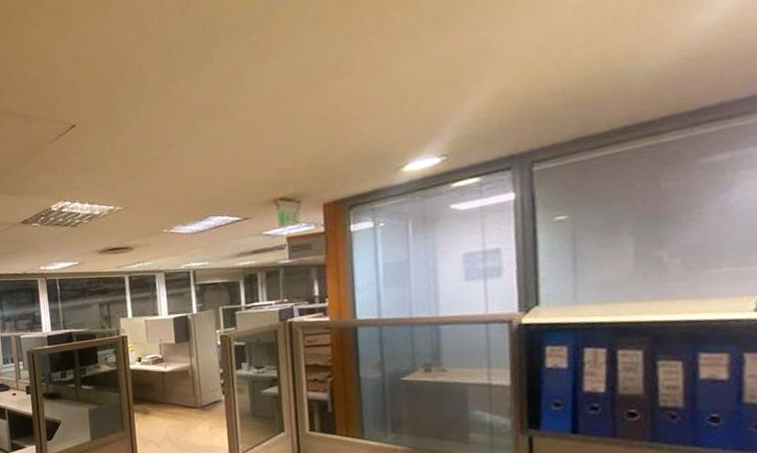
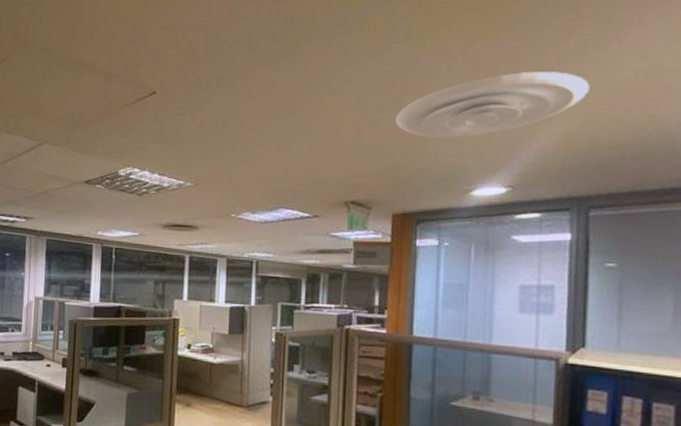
ceiling vent: none [315,25,523,121] -> present [395,72,590,137]

